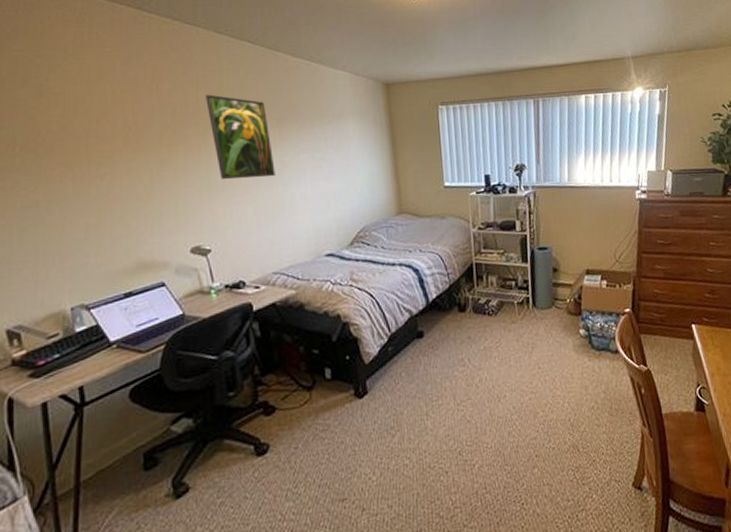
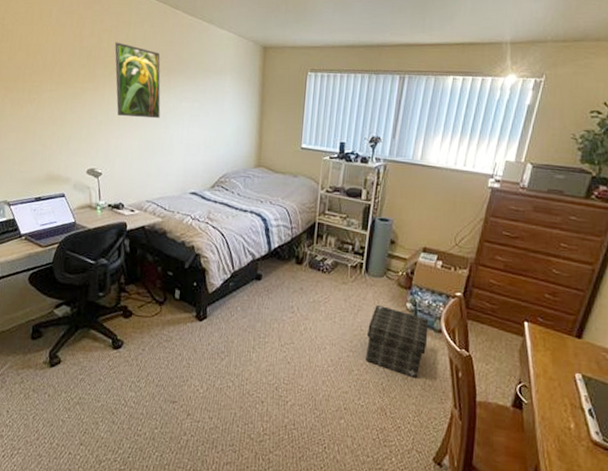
storage box: none [545,337,607,406] -> present [365,304,429,378]

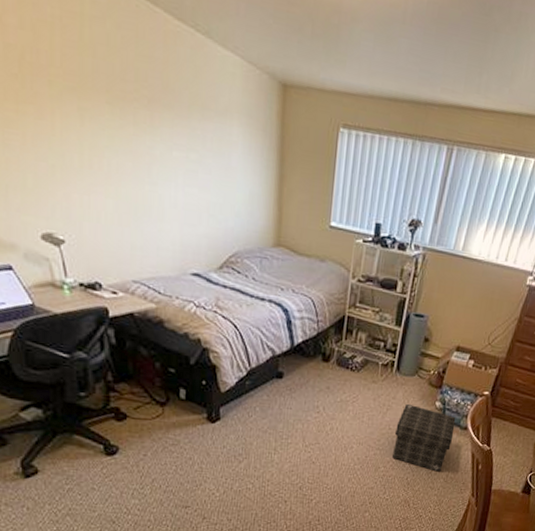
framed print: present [115,42,161,119] -> none [62,44,142,171]

